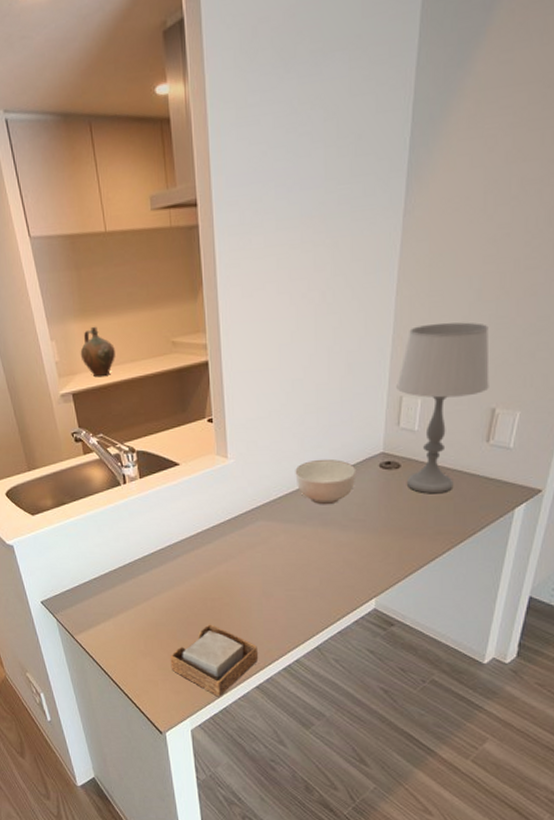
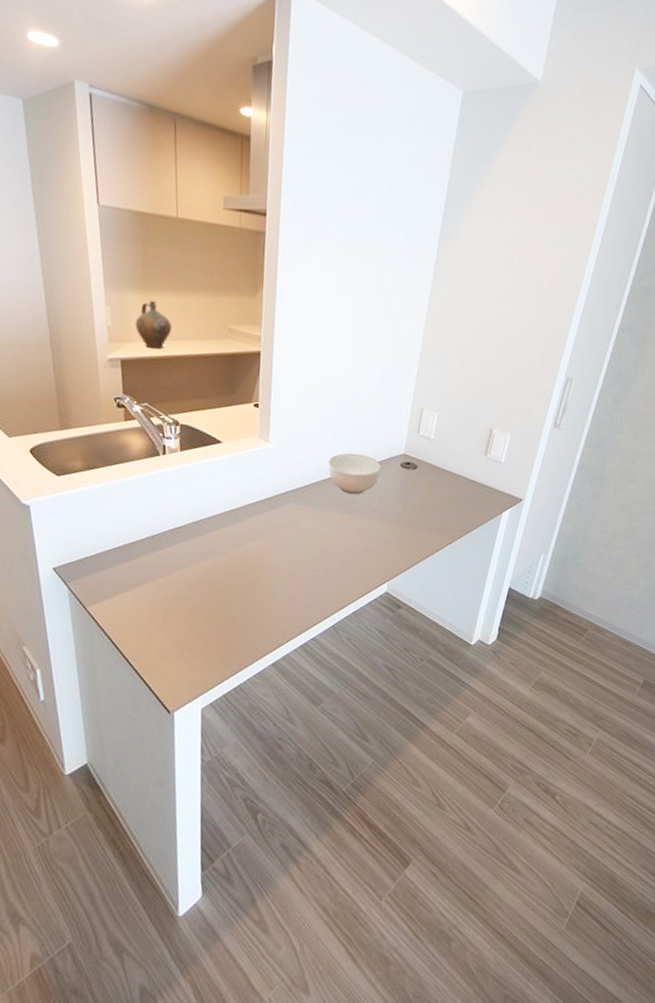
napkin holder: present [170,624,259,697] -> none [188,600,278,674]
table lamp: present [396,322,490,494] -> none [419,353,492,495]

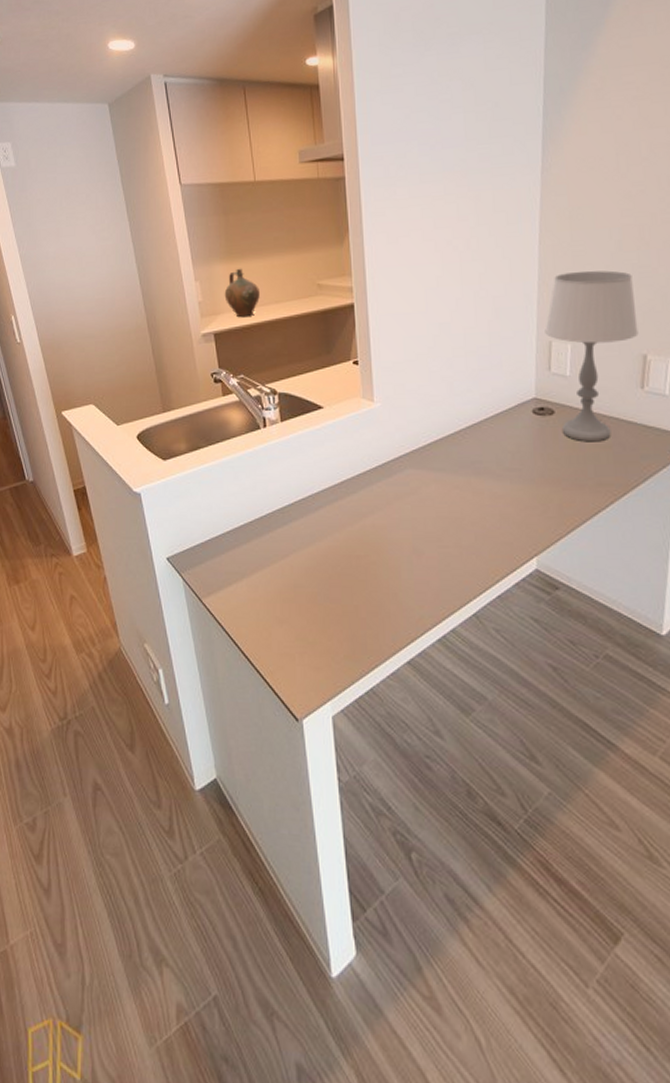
bowl: present [328,453,383,495] -> none [445,403,511,453]
table lamp: none [419,353,492,495] -> present [545,270,639,442]

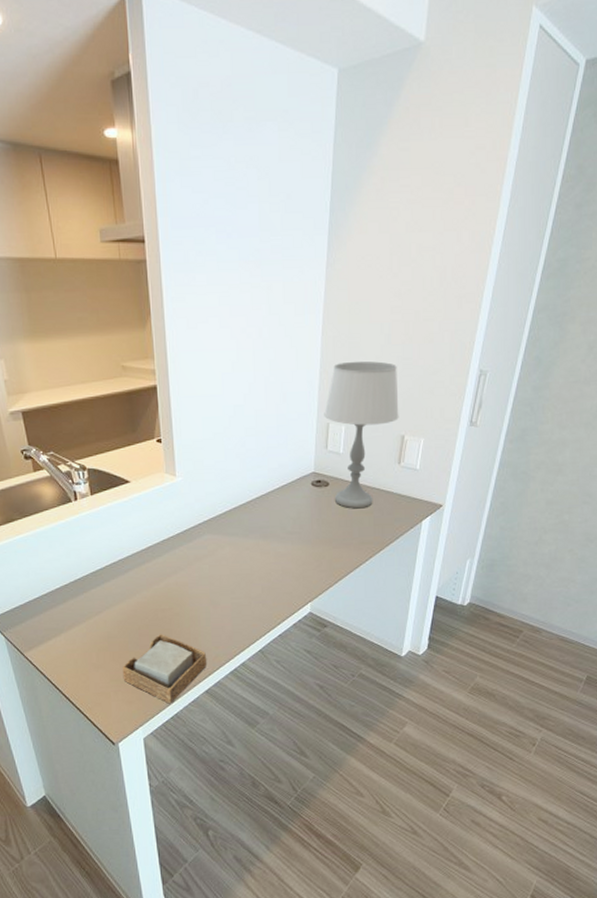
ceramic jug: present [224,268,260,317] -> none [30,347,66,396]
napkin holder: none [309,586,410,675] -> present [122,634,207,704]

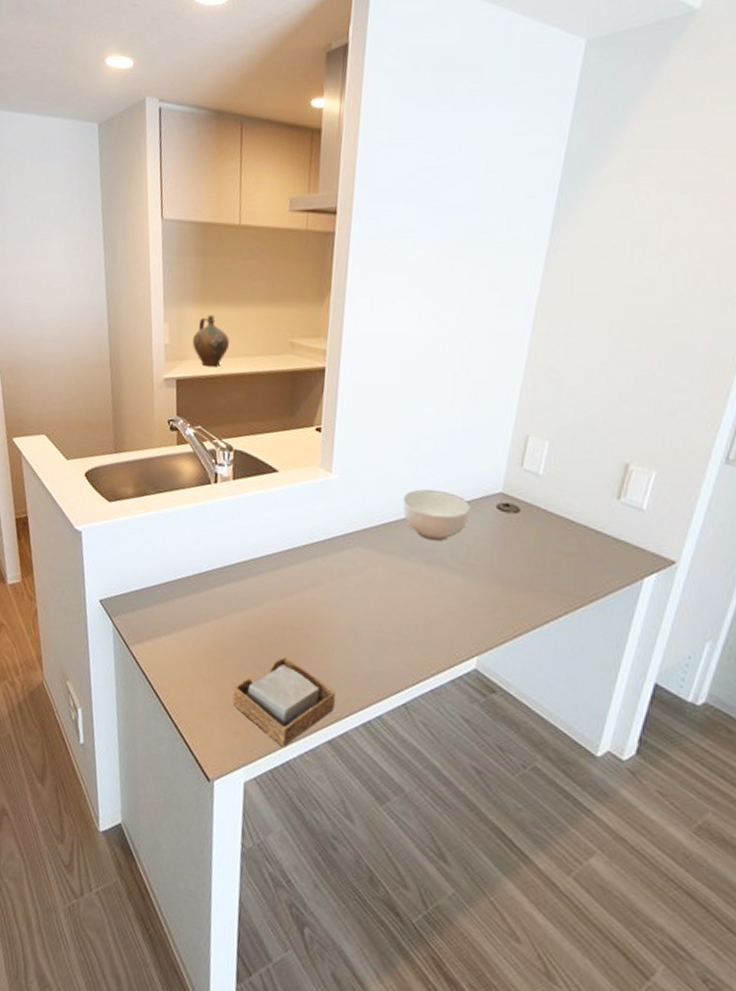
ceramic jug: none [30,347,66,396] -> present [192,314,230,366]
bowl: none [238,477,293,520] -> present [402,489,473,542]
table lamp: present [324,361,399,509] -> none [523,365,628,549]

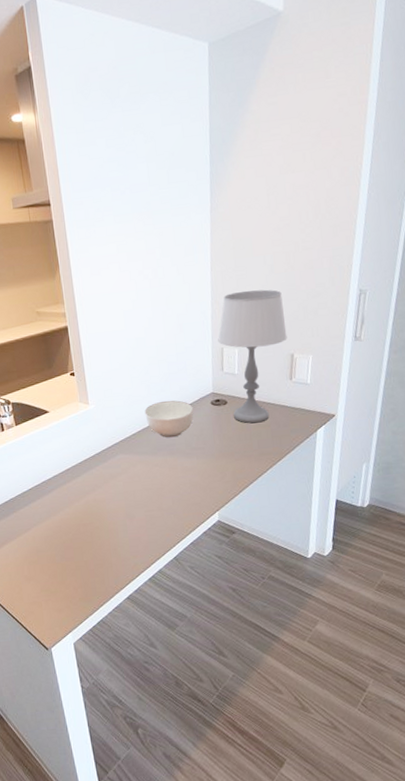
napkin holder: present [232,656,336,747] -> none [51,546,127,611]
table lamp: none [523,365,628,549] -> present [218,289,287,424]

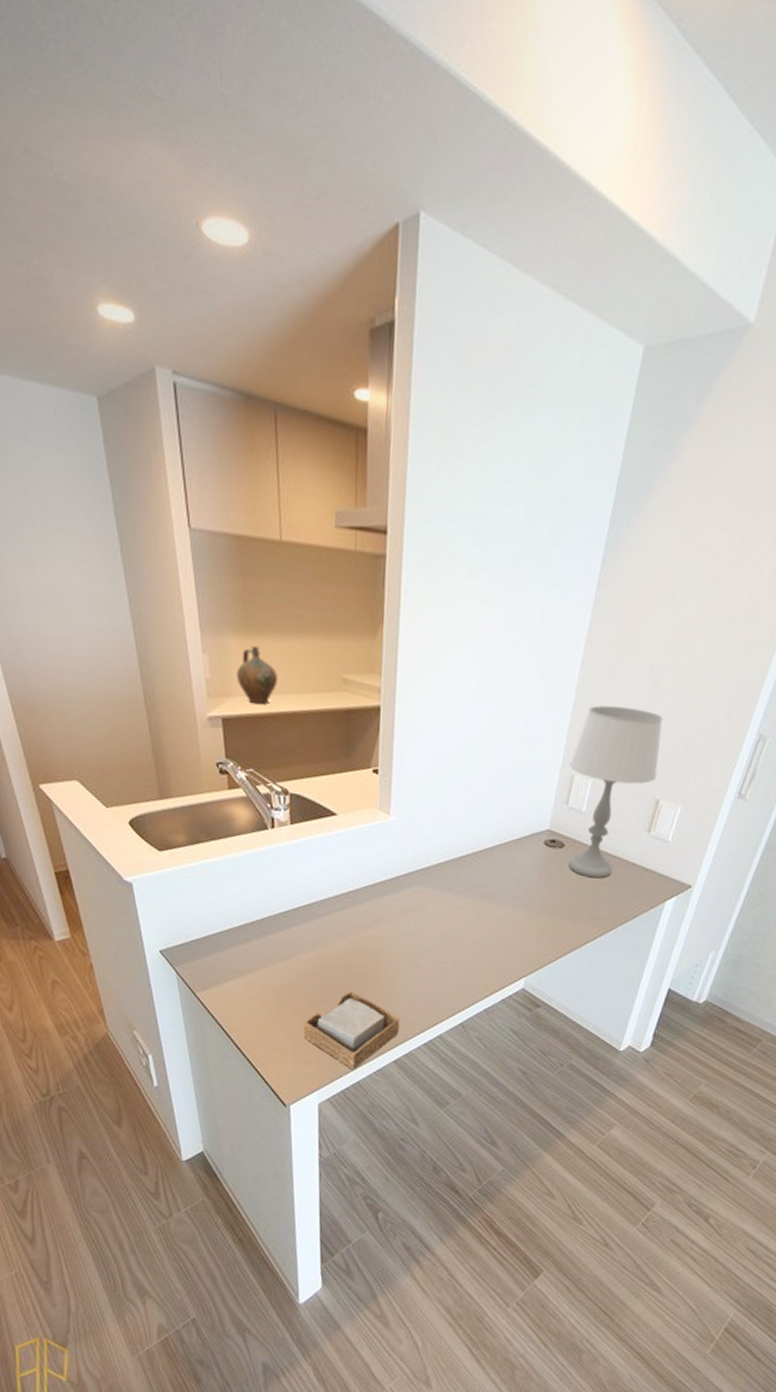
napkin holder: none [51,546,127,611] -> present [303,991,400,1070]
bowl: present [144,400,195,438] -> none [458,828,523,877]

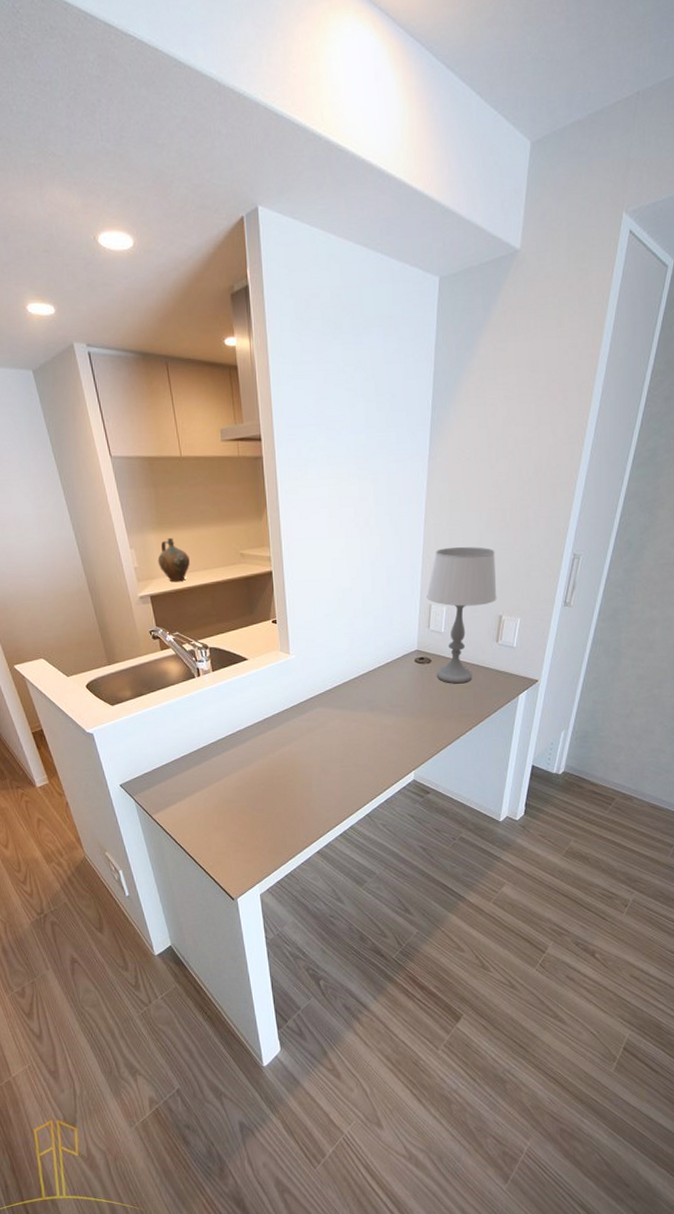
napkin holder: present [303,991,400,1070] -> none [241,799,319,863]

